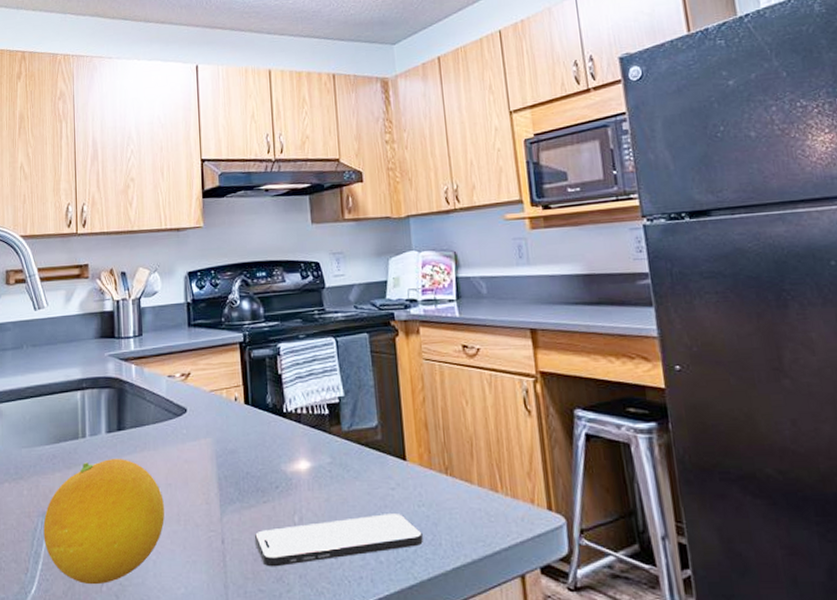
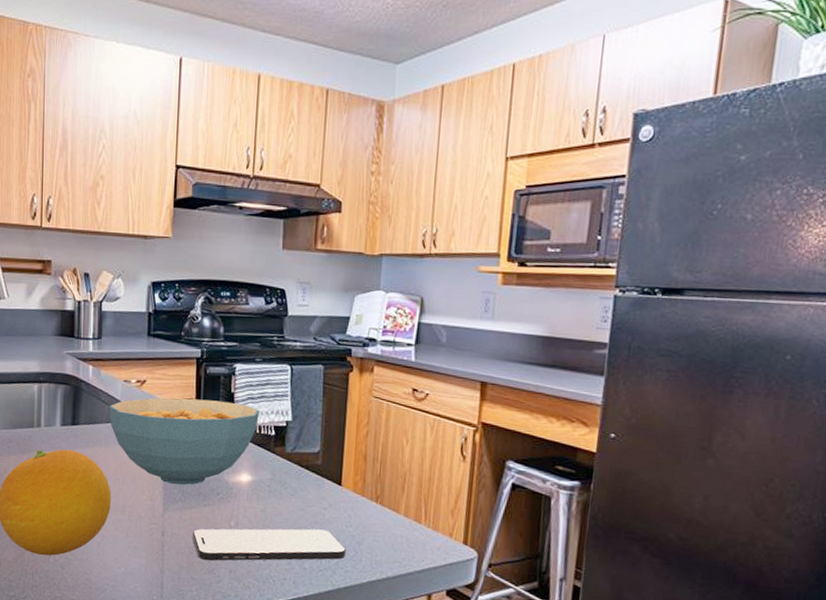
cereal bowl: none [155,384,310,483] -> present [109,398,259,485]

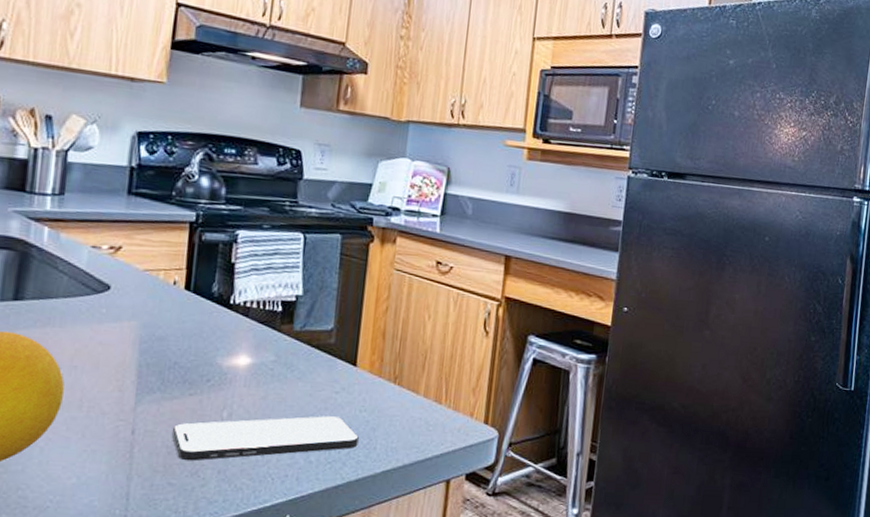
cereal bowl: present [109,398,259,485] -> none [68,267,265,372]

